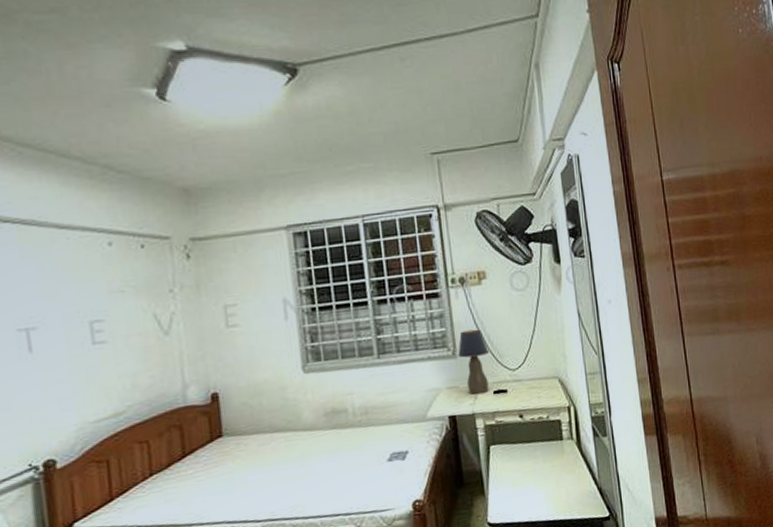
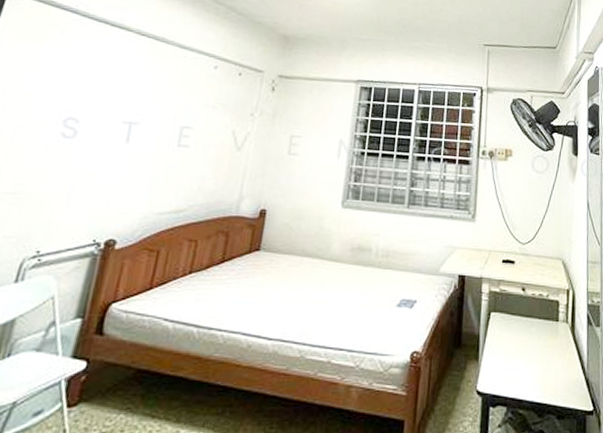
table lamp: present [458,329,490,395] -> none [476,198,505,261]

